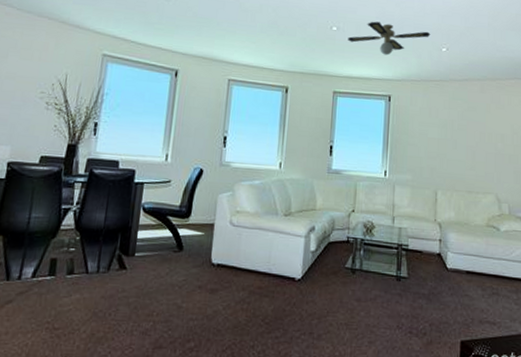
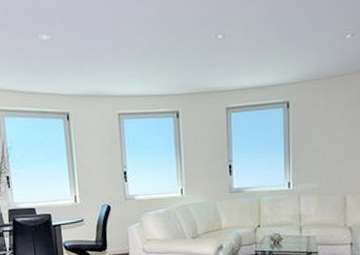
ceiling fan: present [348,21,431,56] -> none [236,18,331,57]

